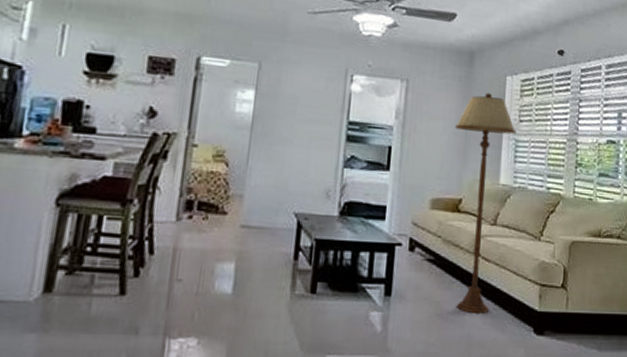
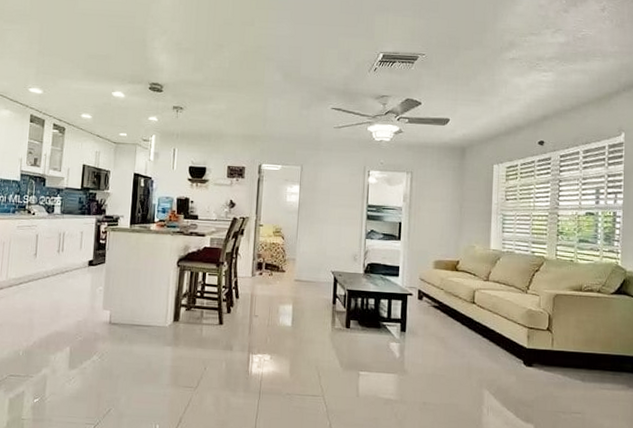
floor lamp: present [455,92,516,313] -> none [452,178,504,348]

